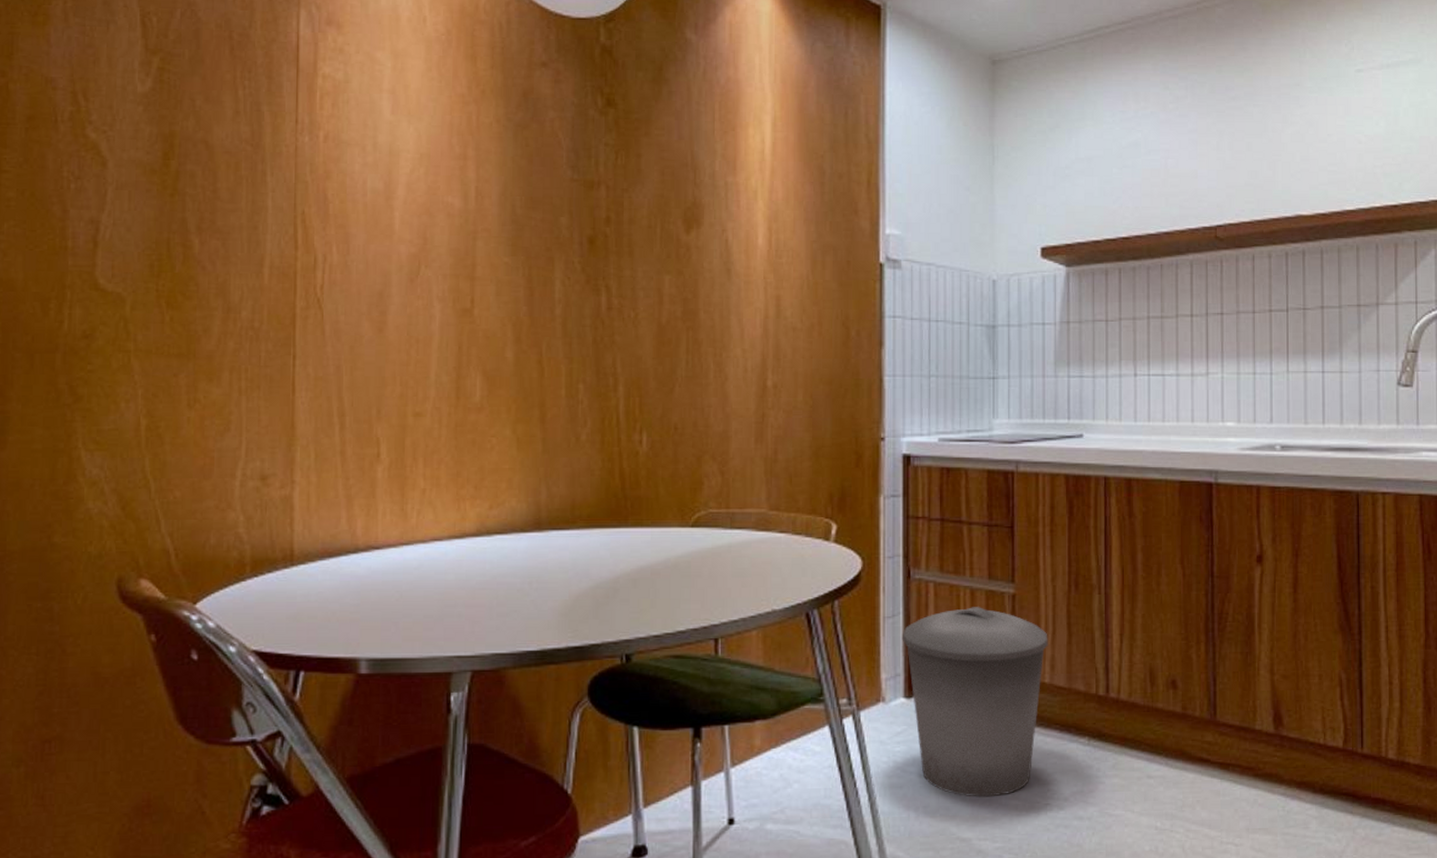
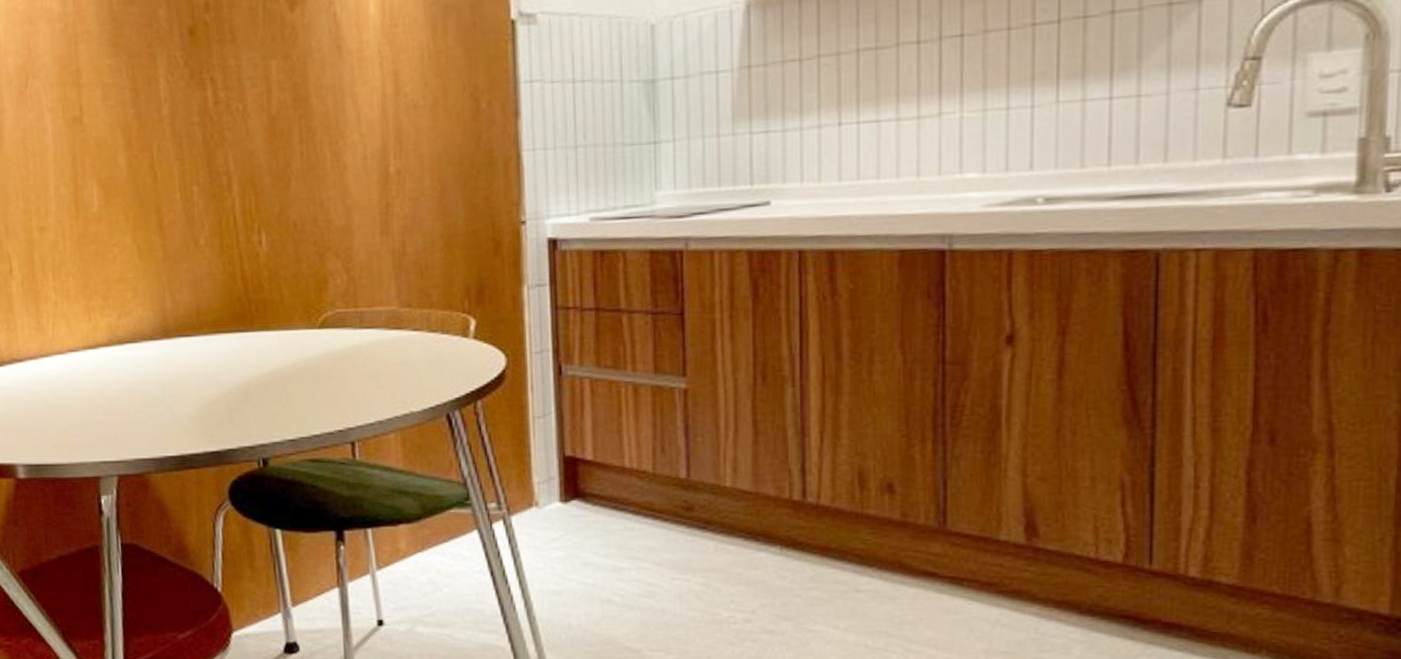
trash can: present [902,607,1048,797] -> none [554,404,729,607]

